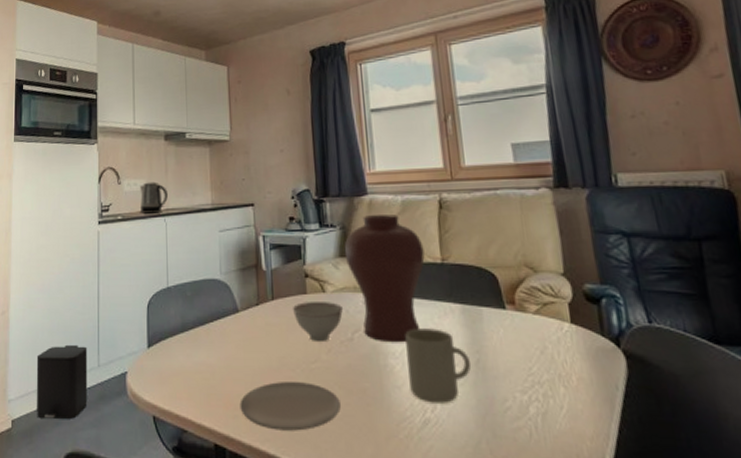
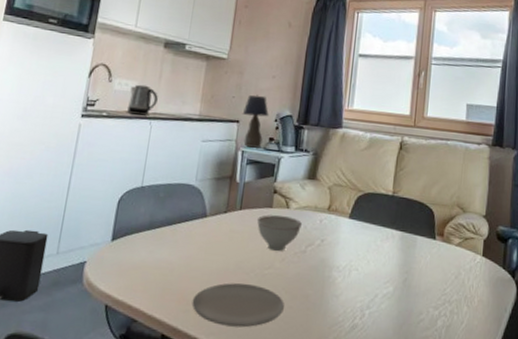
table lamp: none [255,173,285,231] -> present [242,95,270,148]
vase: present [344,214,425,341] -> none [312,146,381,258]
cup: present [405,328,472,403] -> none [346,248,400,313]

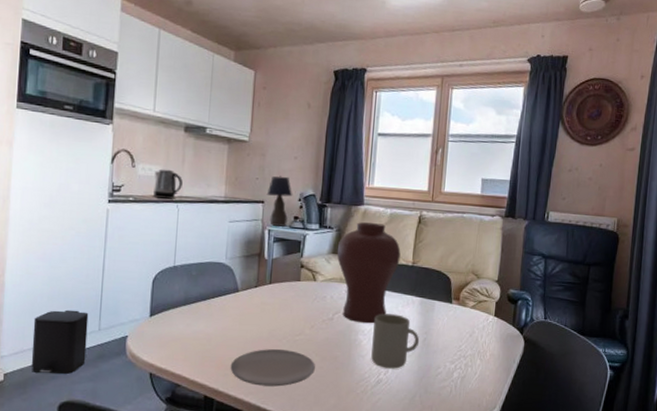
bowl: present [256,215,302,251] -> none [286,287,328,319]
vase: none [312,146,381,258] -> present [336,222,401,323]
cup: none [346,248,400,313] -> present [371,313,420,369]

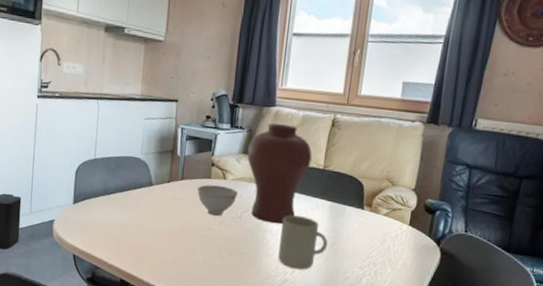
kettle: present [153,169,183,199] -> none [77,67,103,96]
plate: present [230,348,315,387] -> none [144,241,223,277]
table lamp: present [266,176,293,227] -> none [180,75,206,125]
bowl: none [286,287,328,319] -> present [197,184,238,216]

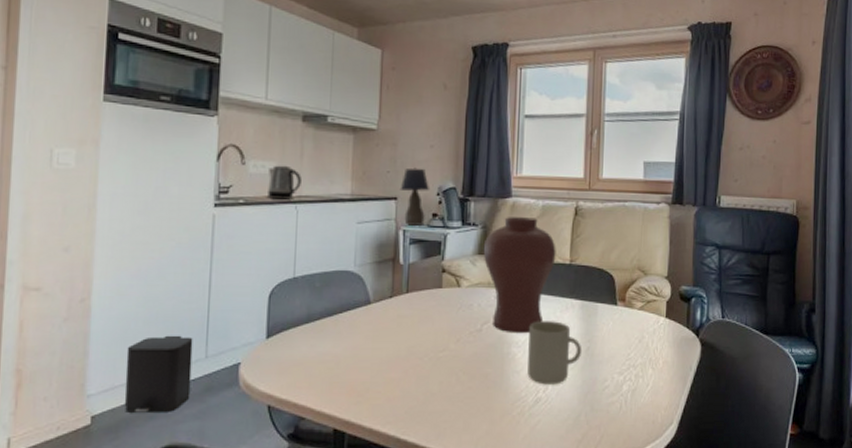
kettle: none [77,67,103,96] -> present [268,165,301,200]
table lamp: none [180,75,206,125] -> present [400,168,431,226]
bowl: present [197,184,238,216] -> none [426,296,475,332]

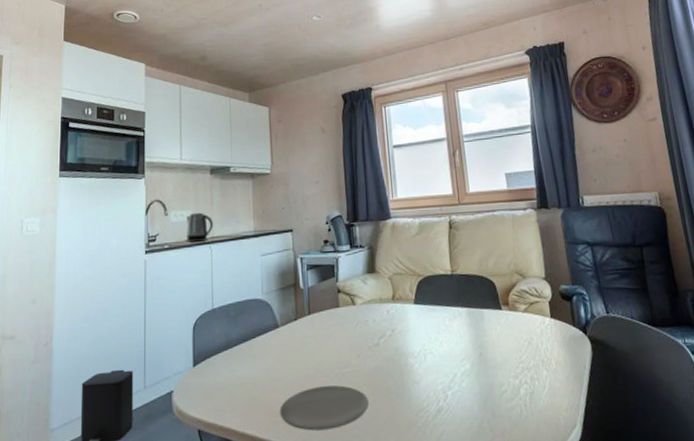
plate: none [363,368,463,414] -> present [279,385,369,431]
table lamp: present [400,168,431,226] -> none [294,201,320,253]
vase: present [483,217,556,332] -> none [371,235,438,344]
cup: present [527,321,583,385] -> none [422,330,476,393]

